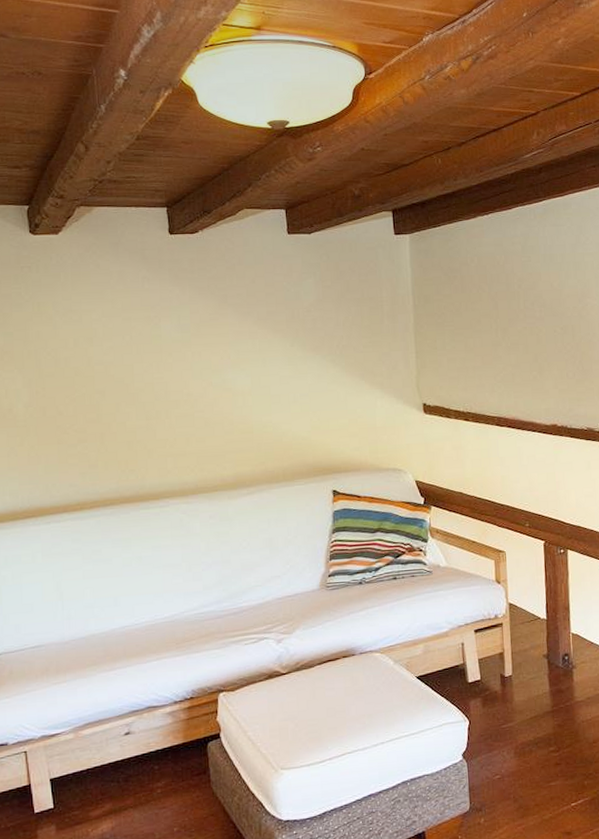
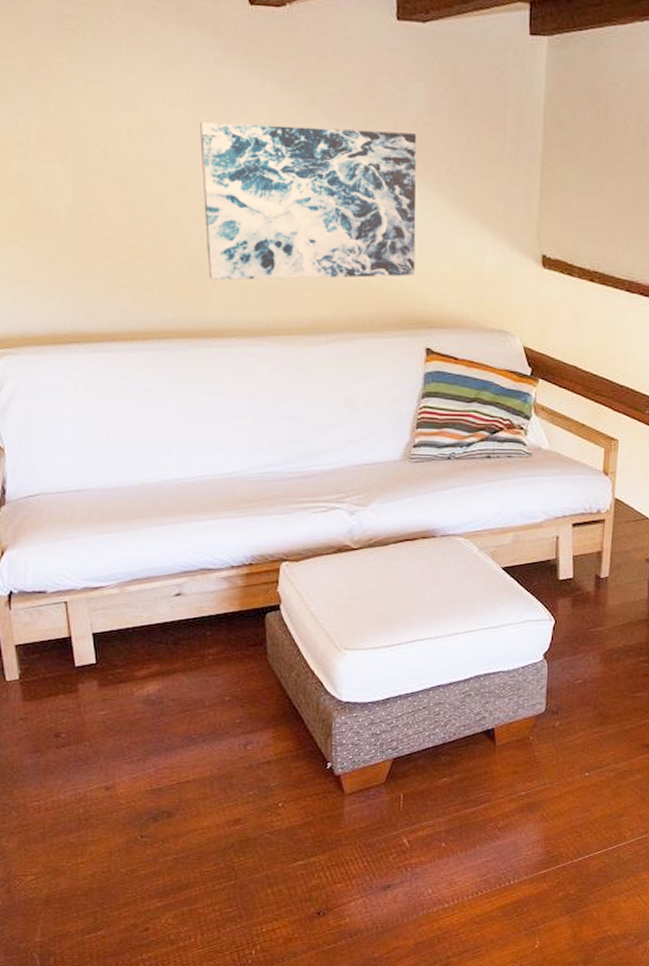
wall art: none [133,318,318,453] -> present [200,122,417,281]

